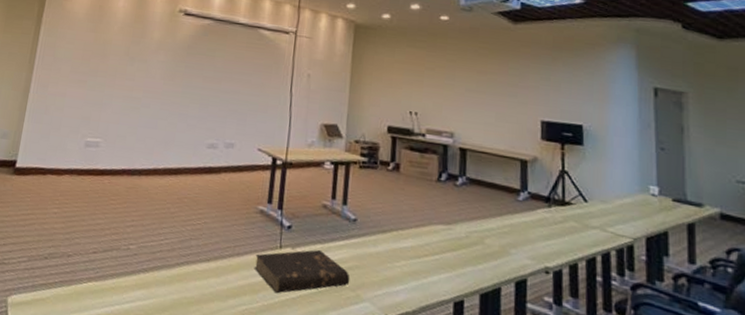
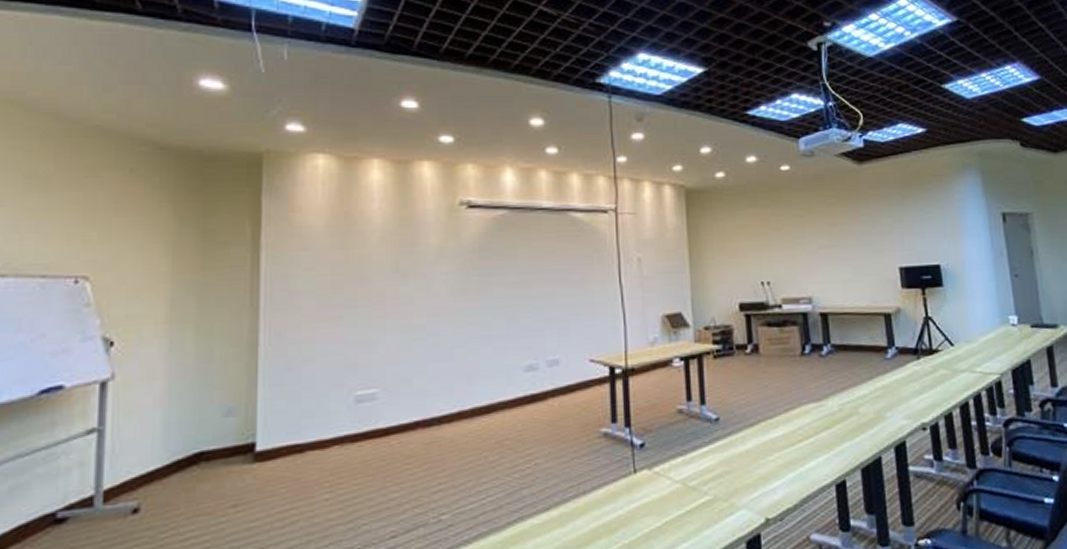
book: present [254,250,350,294] -> none [605,464,721,527]

